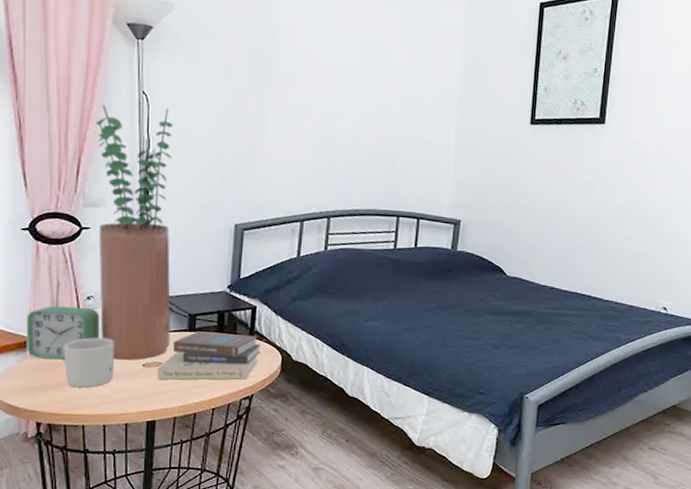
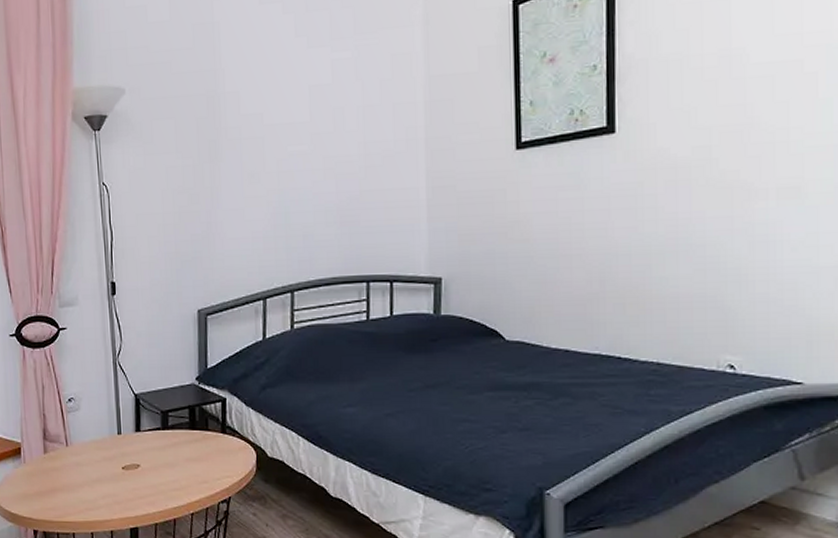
alarm clock: present [26,305,100,360] -> none [19,410,82,465]
mug: present [63,338,114,388] -> none [51,441,97,494]
vase: present [95,104,174,360] -> none [64,196,146,463]
books: present [156,331,261,380] -> none [135,429,234,483]

